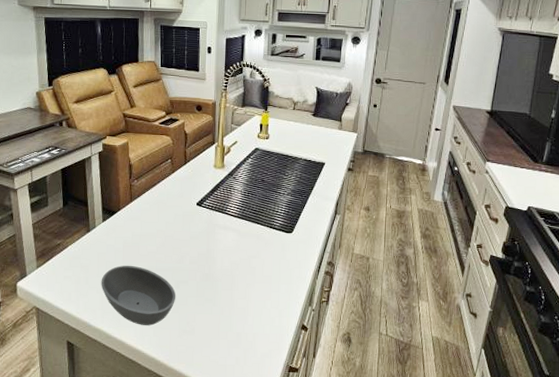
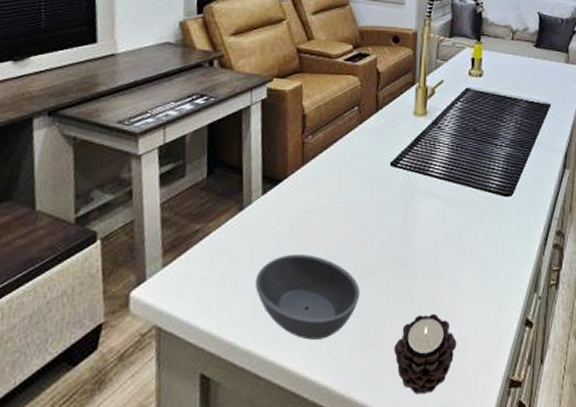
candle: none [202,314,249,370] -> present [394,313,457,394]

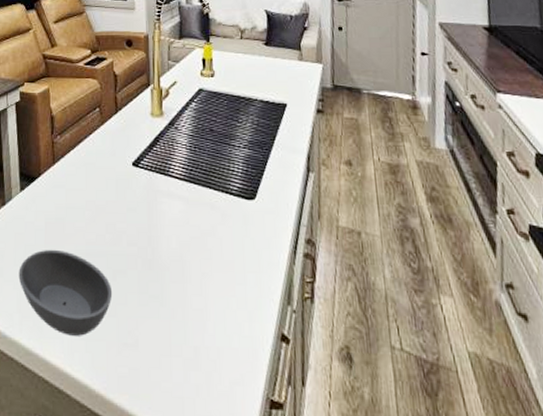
candle: present [394,313,457,394] -> none [148,319,211,405]

